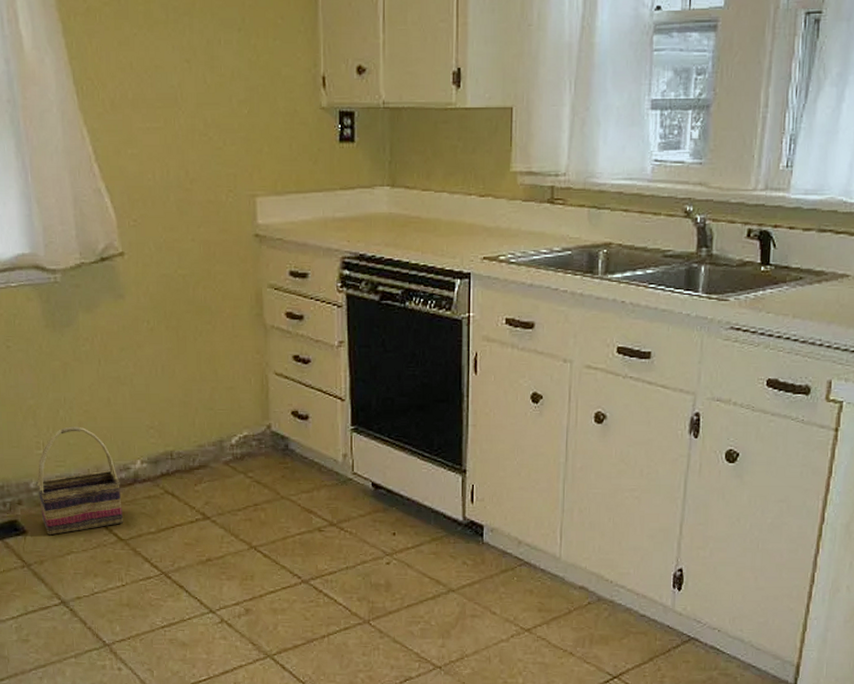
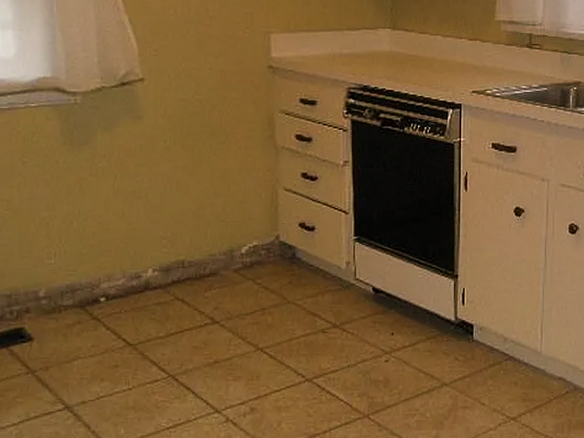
basket: present [36,426,124,536] -> none [45,237,133,342]

